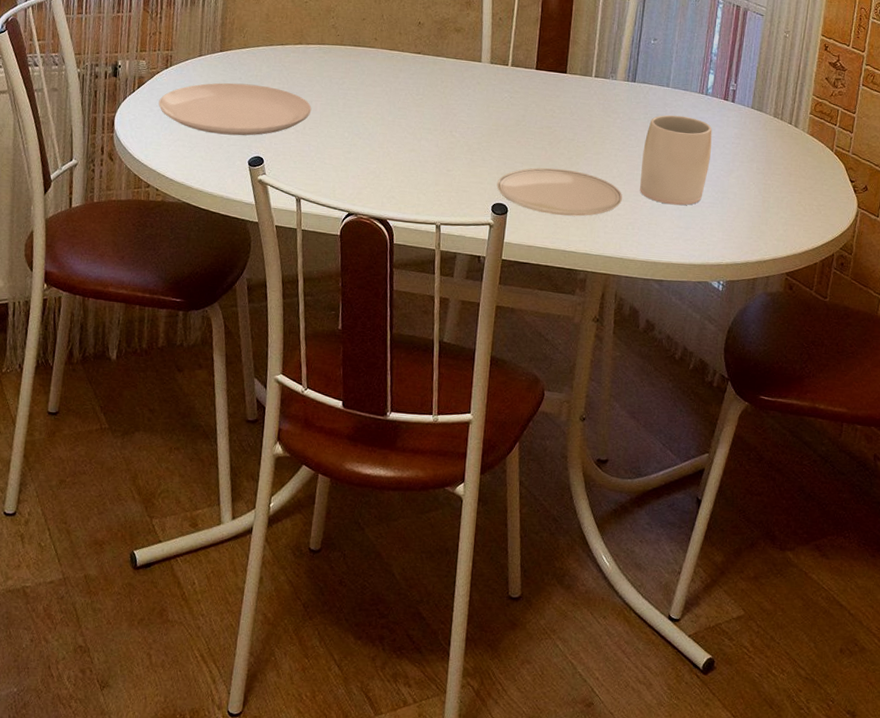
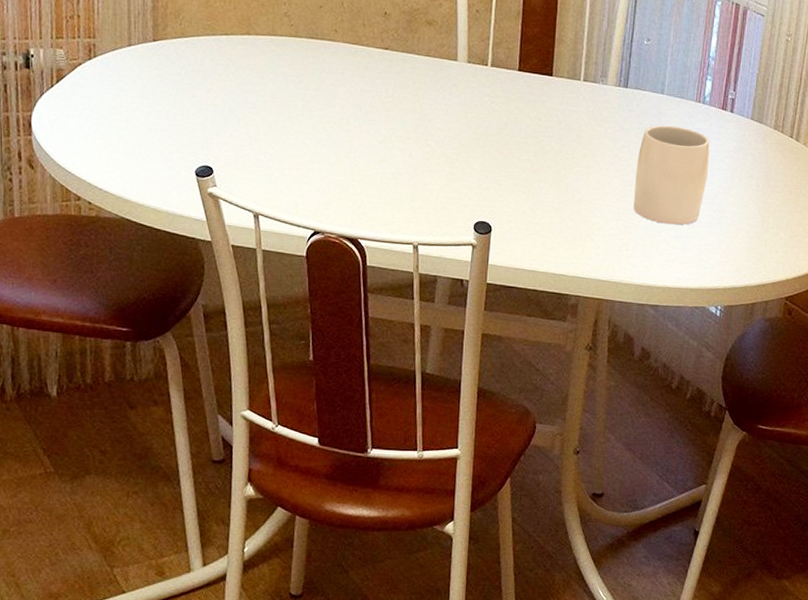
plate: present [158,83,312,136] -> none [83,78,266,141]
plate: present [496,167,622,217] -> none [479,182,615,236]

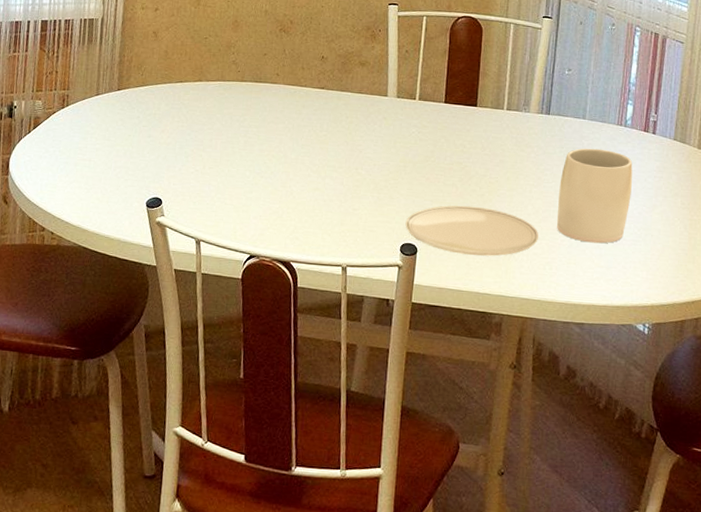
plate: none [479,182,615,236] -> present [405,205,538,256]

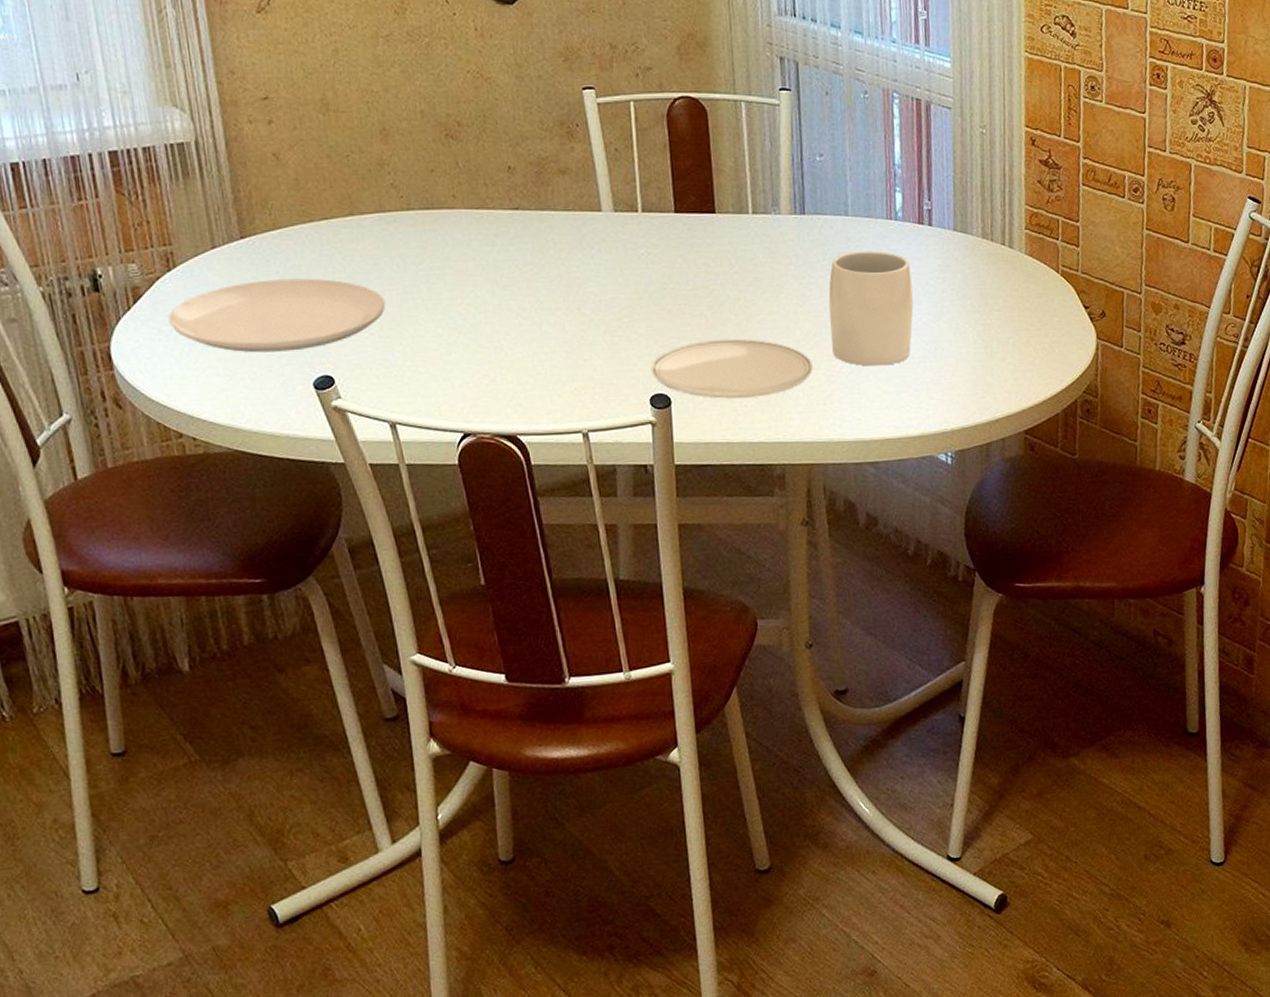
plate: none [54,122,212,176] -> present [168,278,386,353]

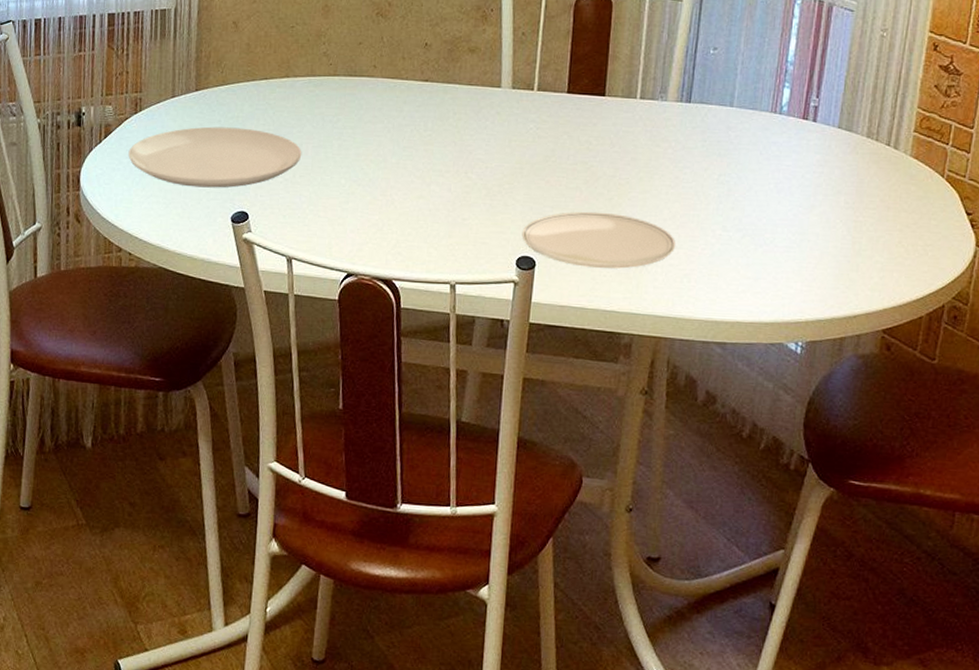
mug: present [828,250,914,366] -> none [697,140,788,252]

